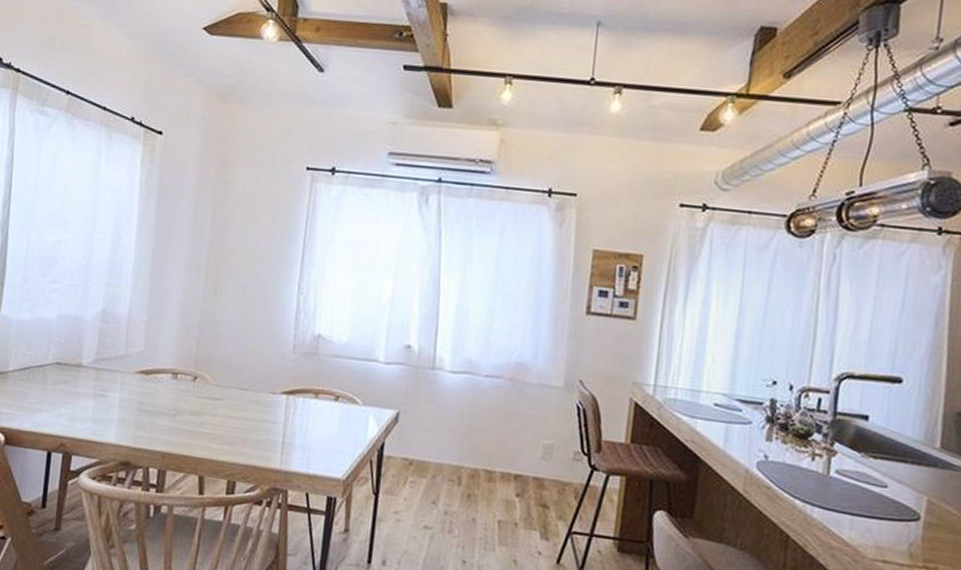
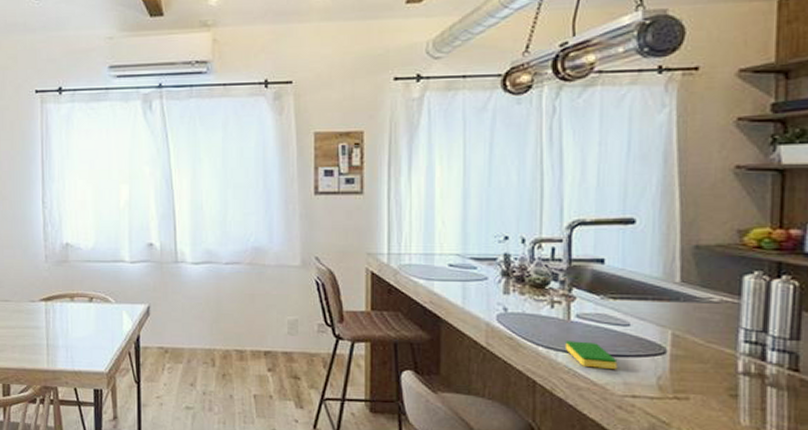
dish sponge: none [821,496,872,532] -> present [564,341,618,370]

